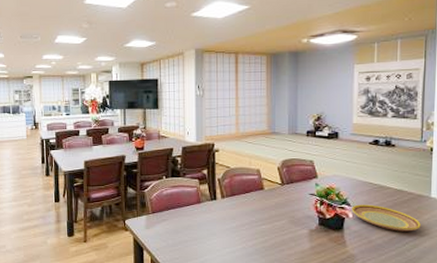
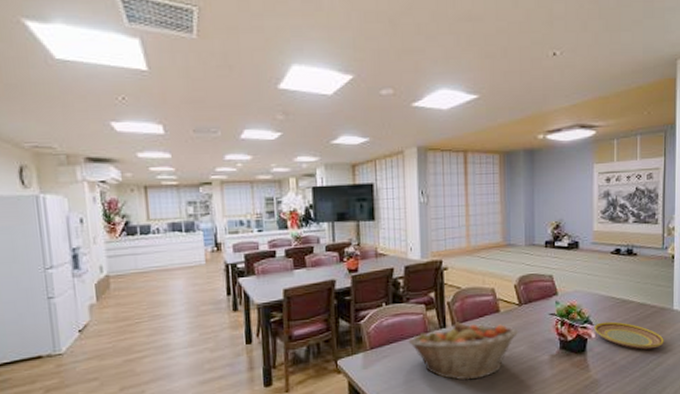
fruit basket: none [184,196,281,245] -> present [408,322,519,380]

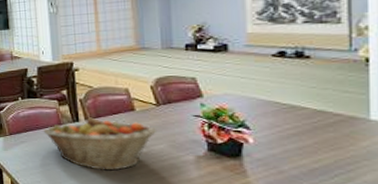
plate: present [594,321,664,350] -> none [252,128,356,162]

